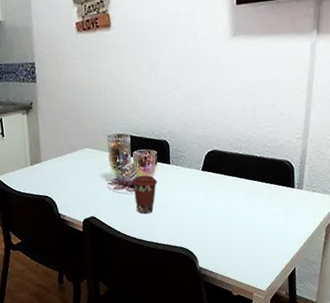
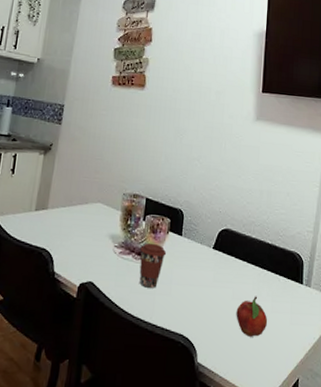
fruit: none [230,205,262,240] -> present [236,296,268,337]

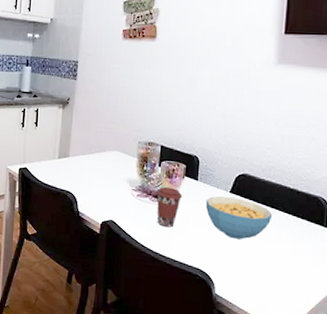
cereal bowl: none [189,252,253,299] -> present [205,196,273,239]
fruit: present [236,296,268,337] -> none [254,237,288,275]

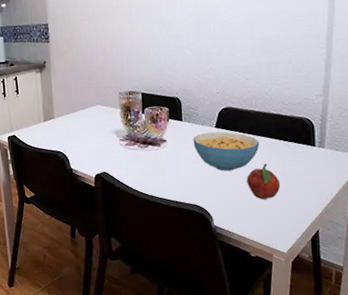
coffee cup: present [157,186,183,227] -> none [144,131,170,170]
fruit: none [254,237,288,275] -> present [246,163,281,200]

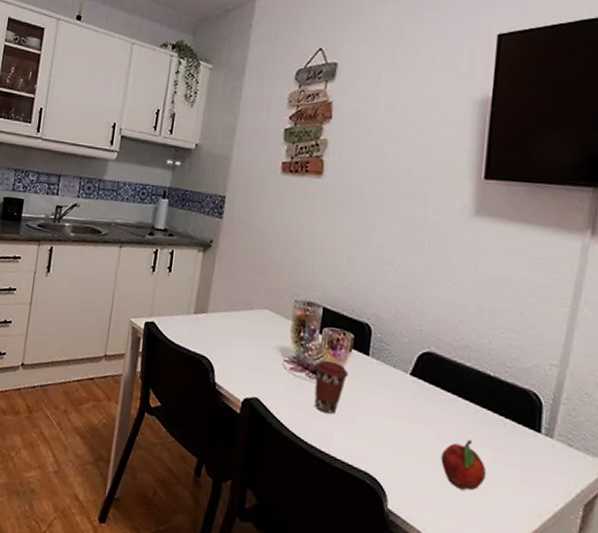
coffee cup: none [144,131,170,170] -> present [314,360,349,414]
cereal bowl: present [193,131,260,171] -> none [378,378,467,438]

